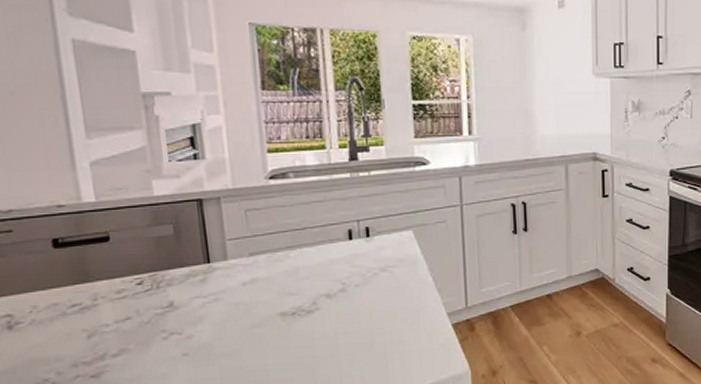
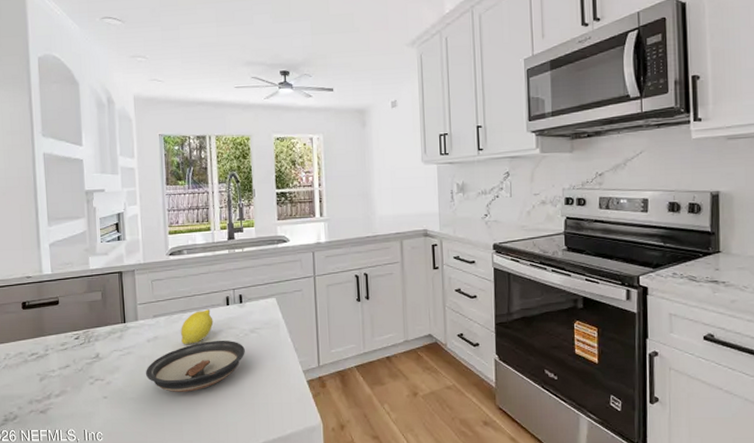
saucer: none [240,280,374,344] -> present [145,340,245,392]
fruit: none [288,245,332,288] -> present [181,309,214,345]

